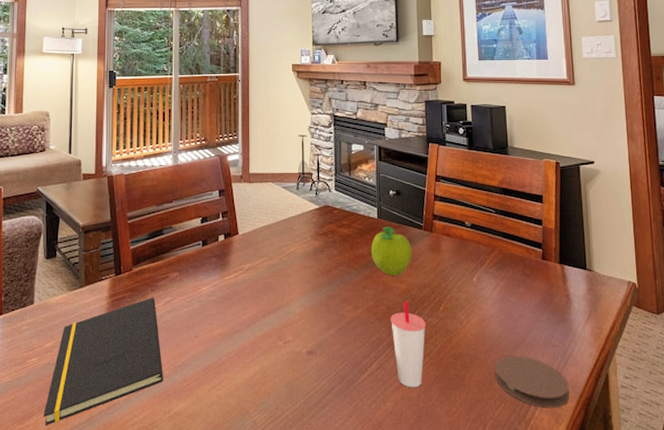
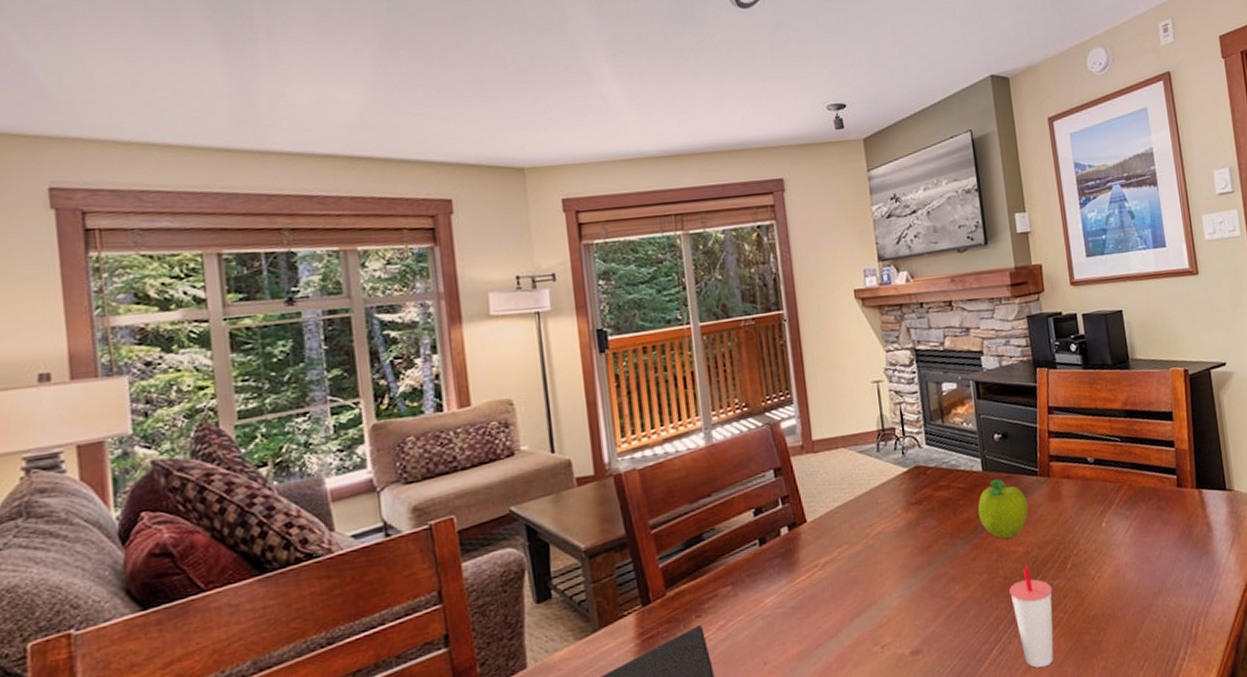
coaster: present [495,356,570,408] -> none [1135,603,1219,658]

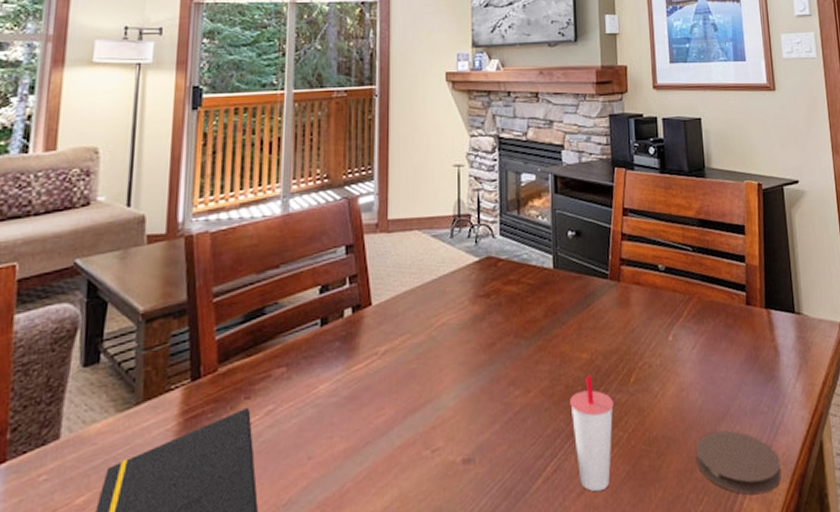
fruit: present [977,479,1029,540] -> none [545,278,596,344]
coaster: none [1135,603,1219,658] -> present [696,430,782,495]

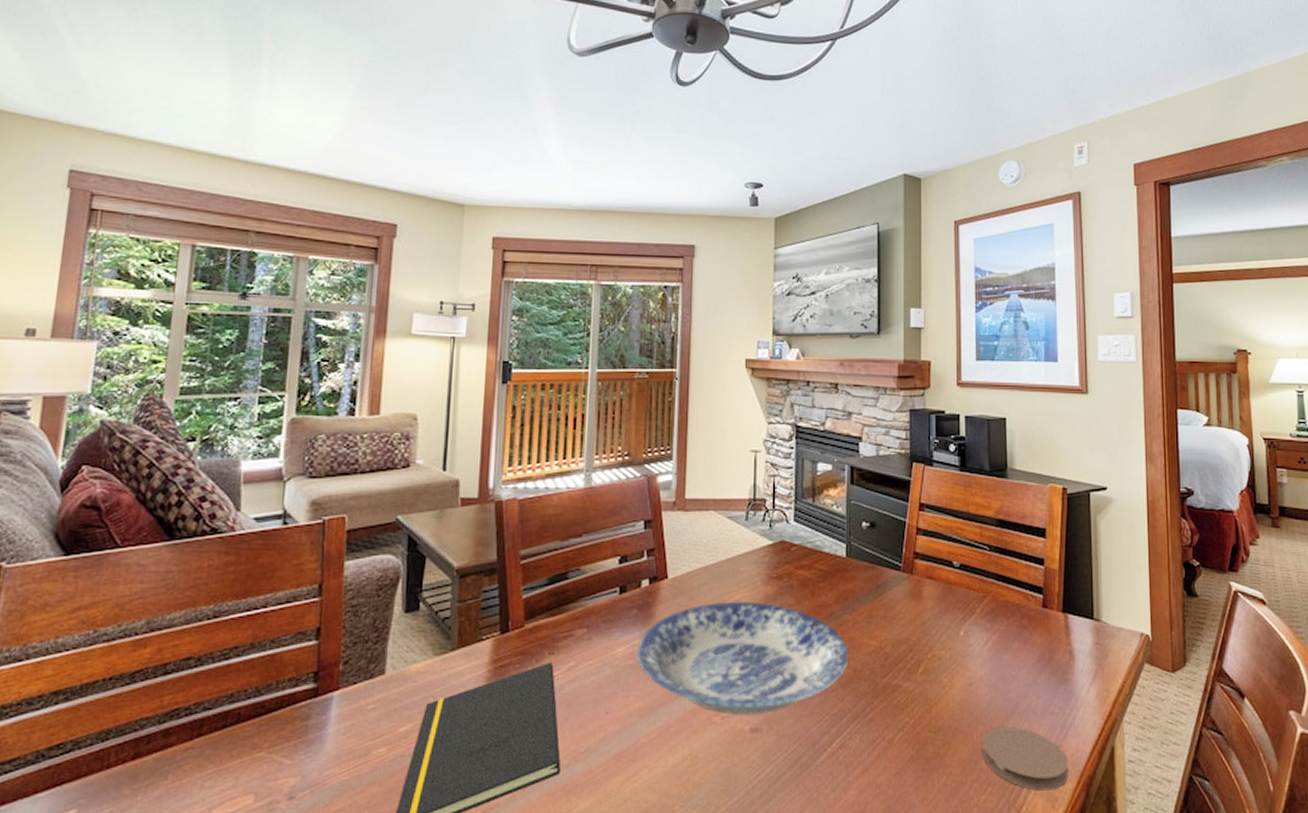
plate: none [341,323,559,447] -> present [638,602,848,715]
cup: present [570,374,614,492] -> none [857,661,901,772]

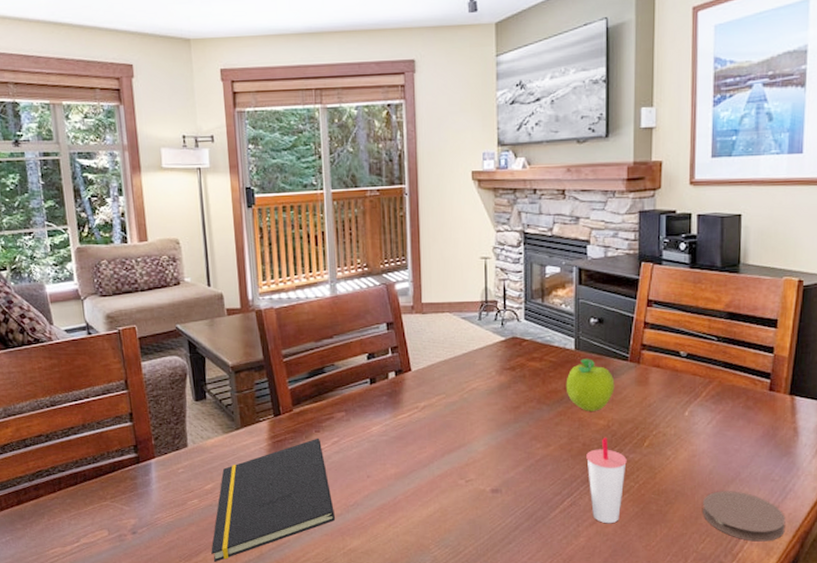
plate: present [638,602,848,715] -> none [390,389,577,479]
fruit: none [836,568,887,630] -> present [566,359,615,411]
cup: none [857,661,901,772] -> present [586,437,627,524]

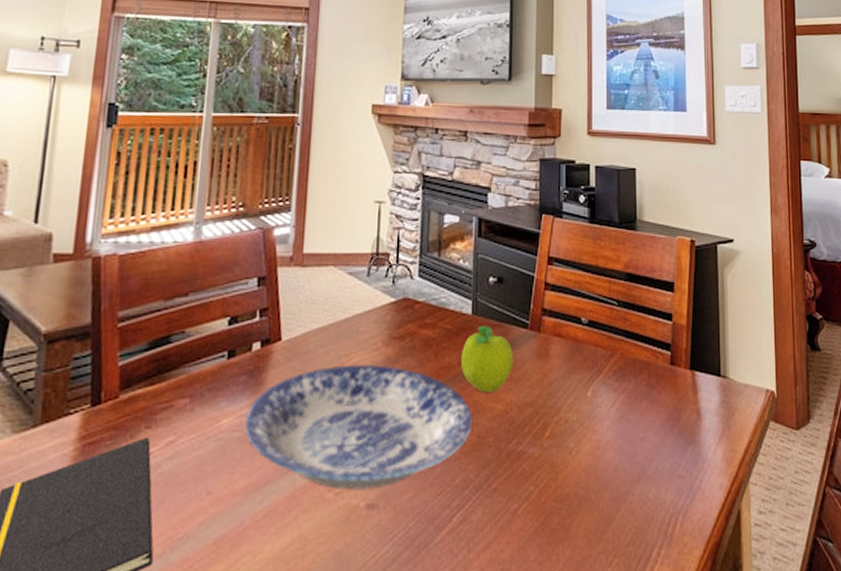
plate: none [390,389,577,479] -> present [245,365,472,491]
cup: present [586,437,627,524] -> none [481,426,526,547]
coaster: present [703,491,786,542] -> none [609,492,695,561]

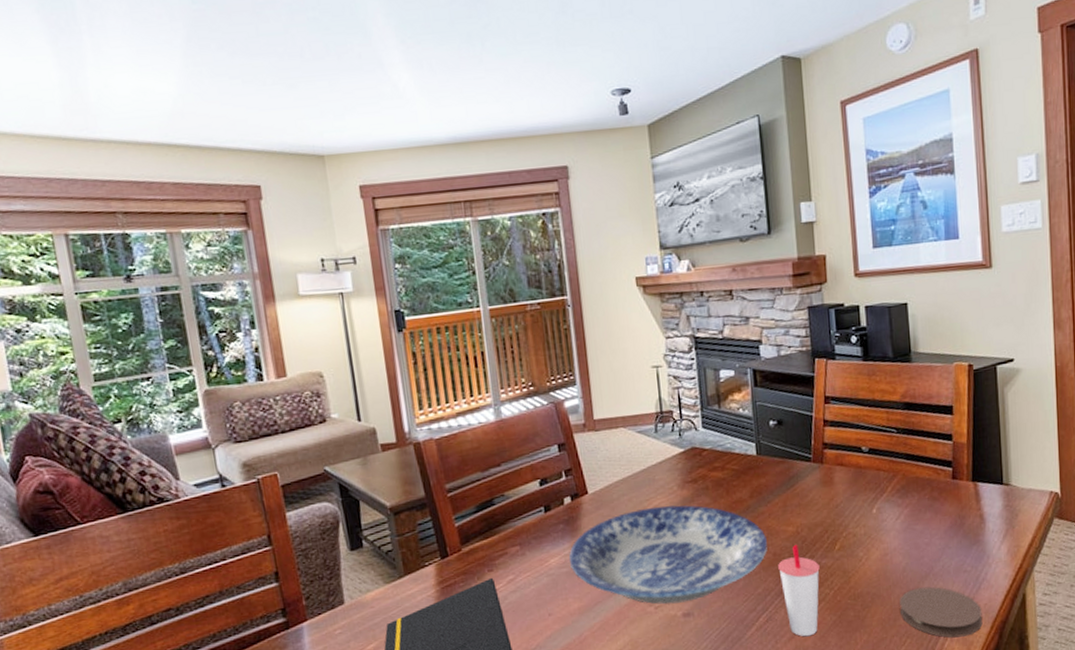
fruit: present [460,326,514,393] -> none [750,463,801,519]
cup: none [481,426,526,547] -> present [778,544,820,637]
coaster: none [609,492,695,561] -> present [900,586,983,638]

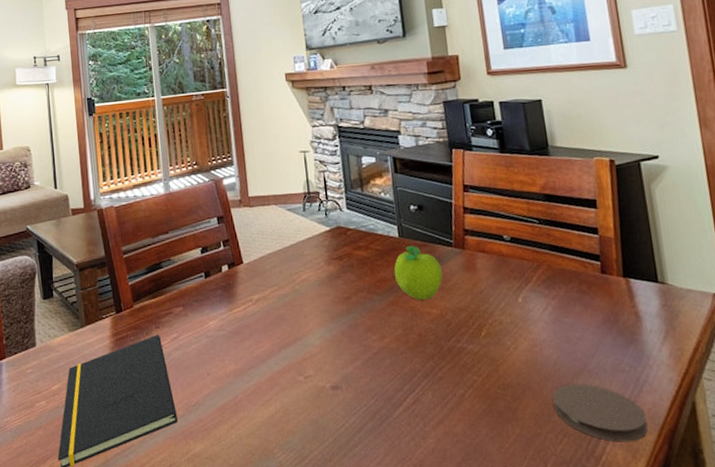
plate: present [569,505,767,604] -> none [226,280,412,375]
fruit: none [750,463,801,519] -> present [393,246,443,300]
cup: present [778,544,820,637] -> none [423,327,467,423]

